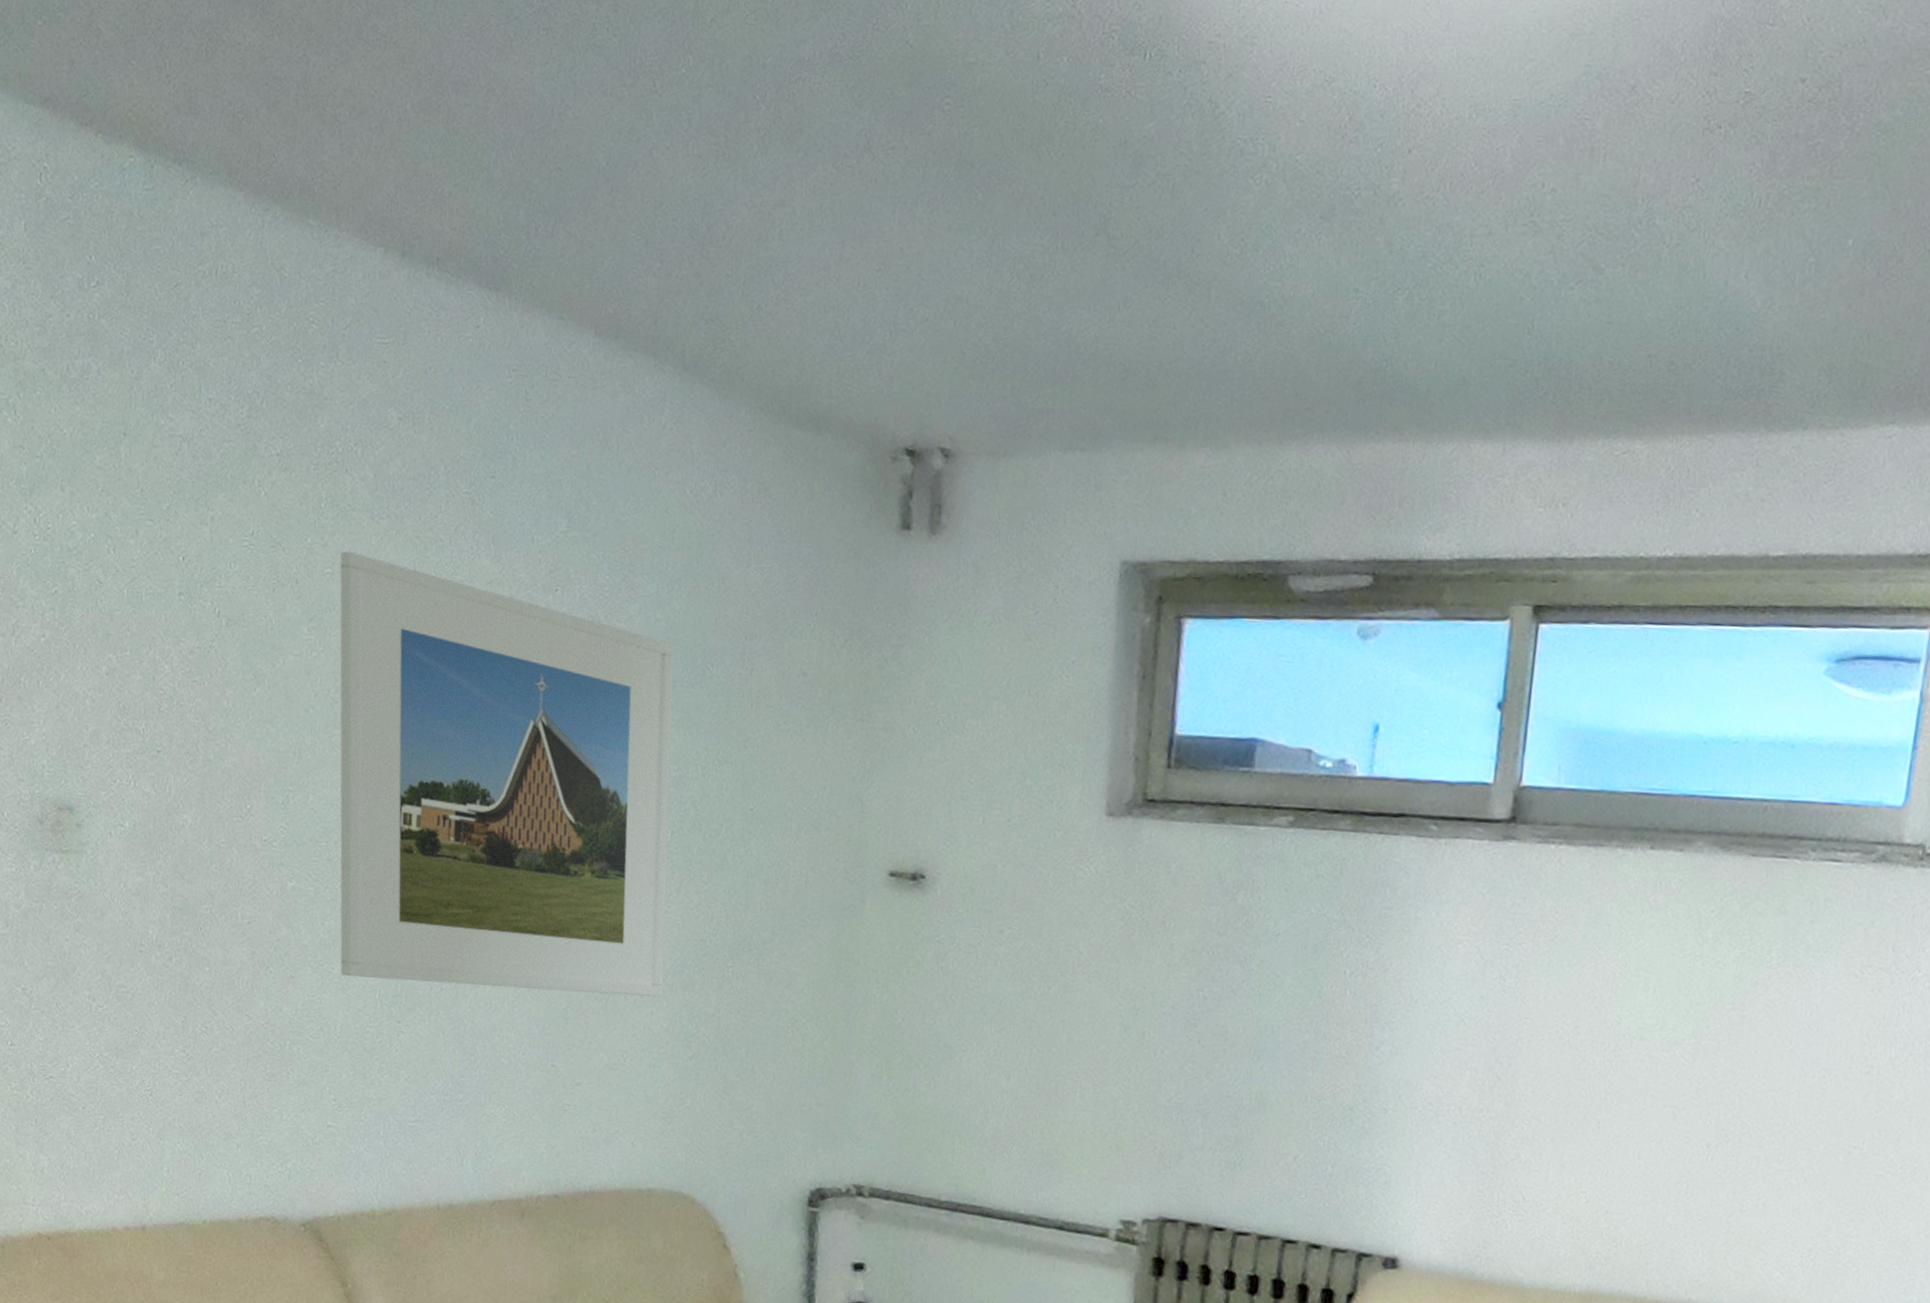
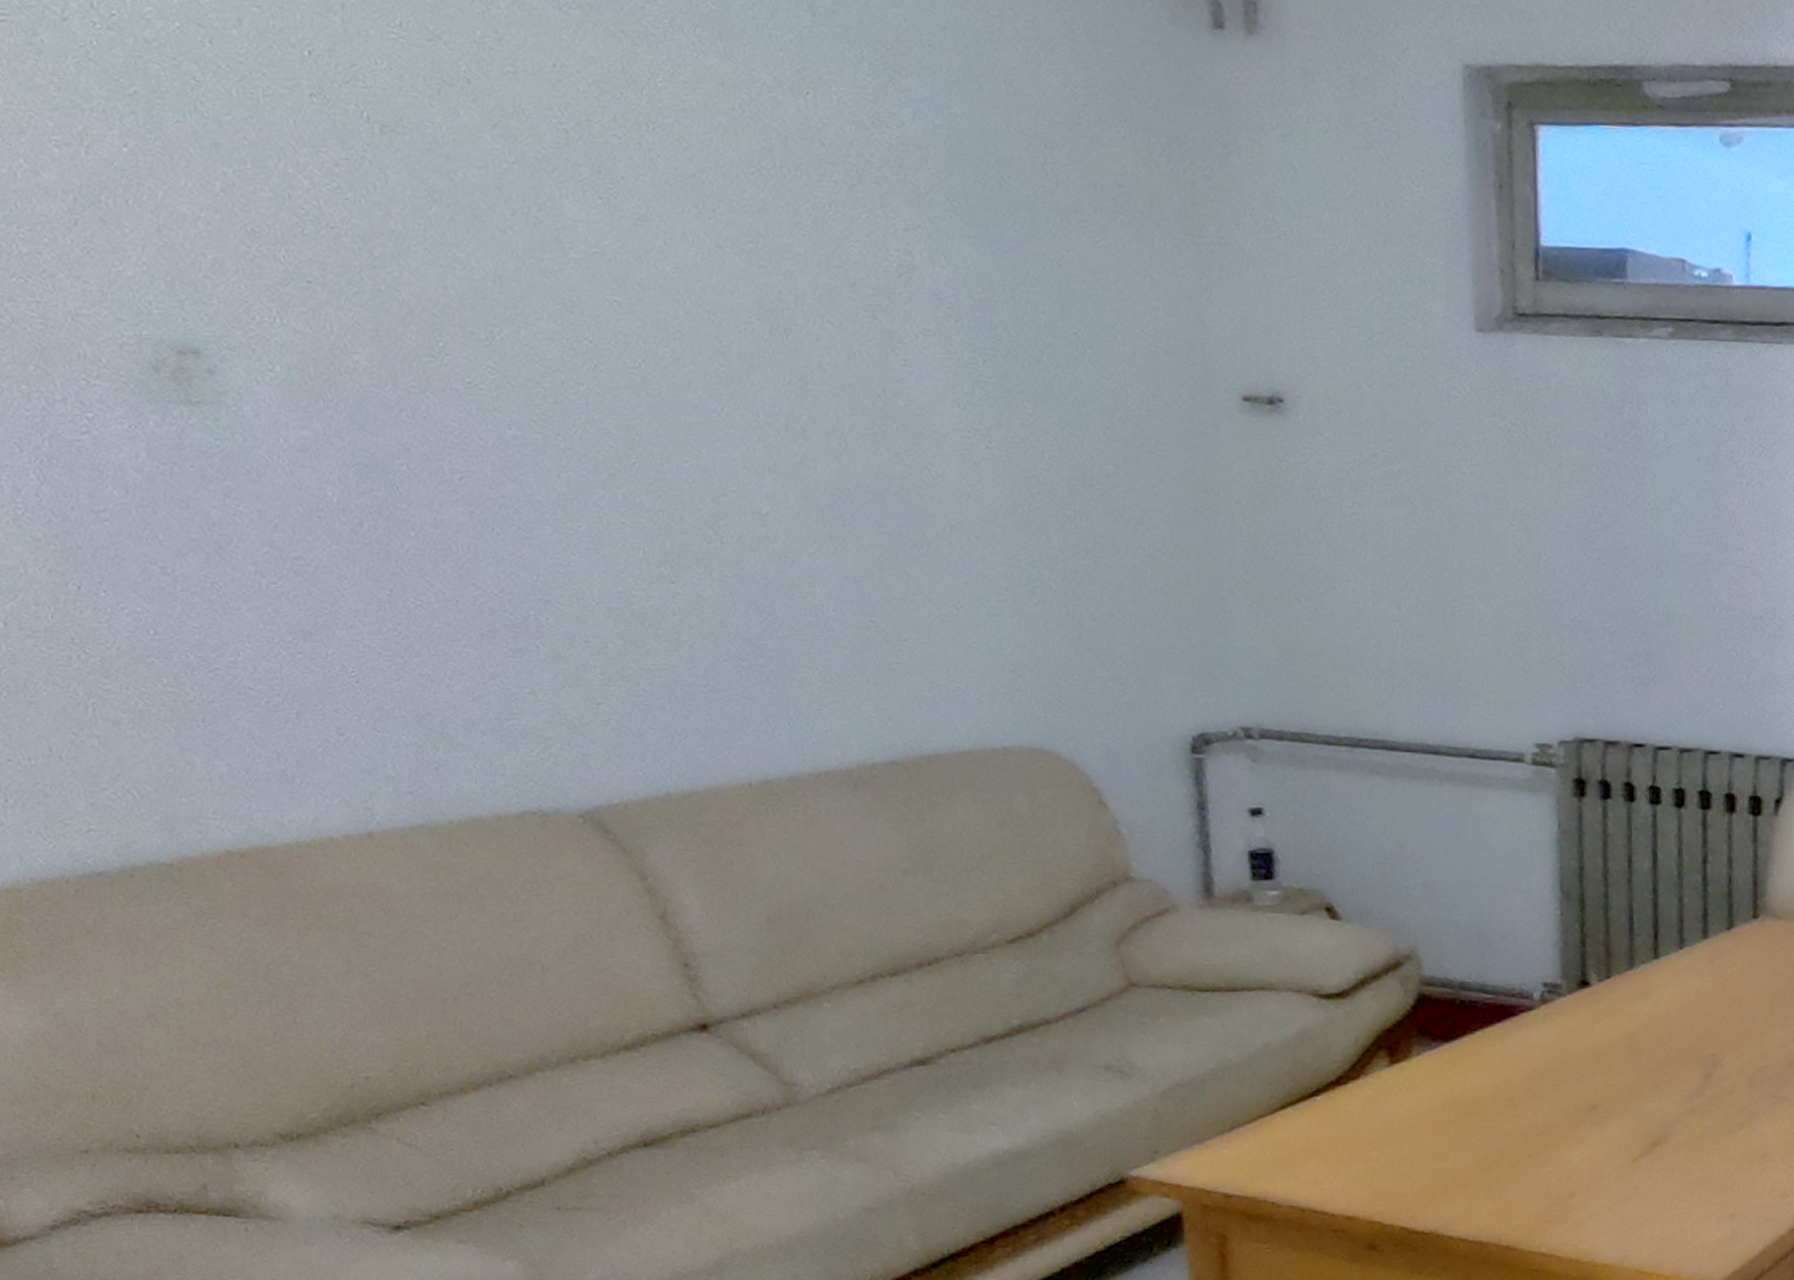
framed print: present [340,551,675,998] -> none [522,46,995,541]

